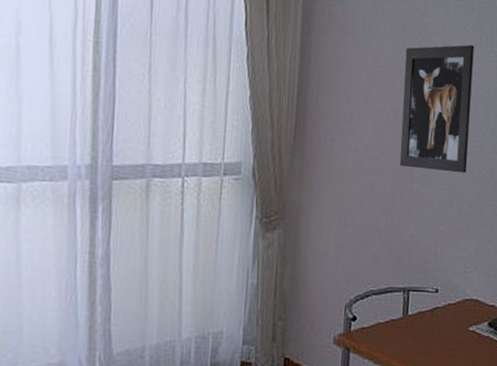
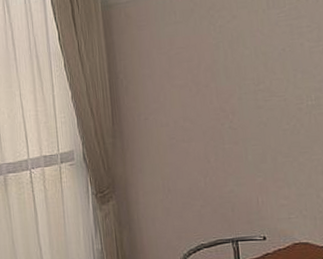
wall art: present [399,44,475,173] -> none [197,10,275,131]

